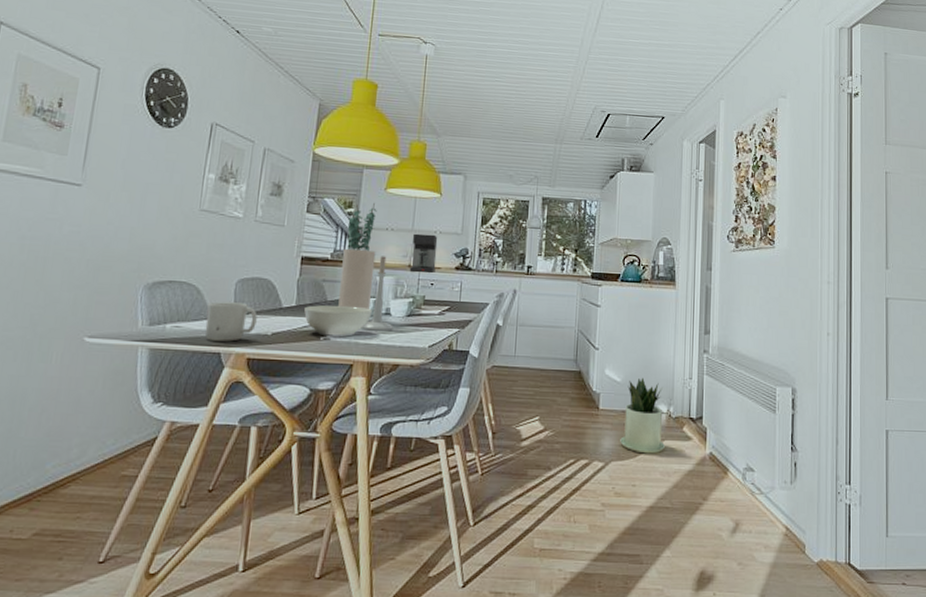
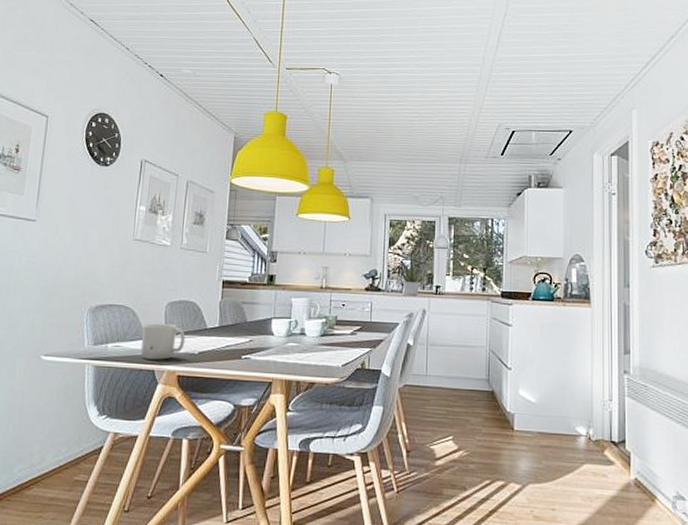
bowl: present [303,305,372,337] -> none [226,325,288,356]
vase: present [338,202,377,309] -> none [257,227,290,330]
candlestick: present [362,256,393,331] -> none [279,278,308,351]
coffee maker: present [409,233,438,274] -> none [321,256,348,295]
potted plant: none [491,240,517,277] -> present [400,261,425,297]
planter: present [620,377,665,454] -> none [537,398,585,478]

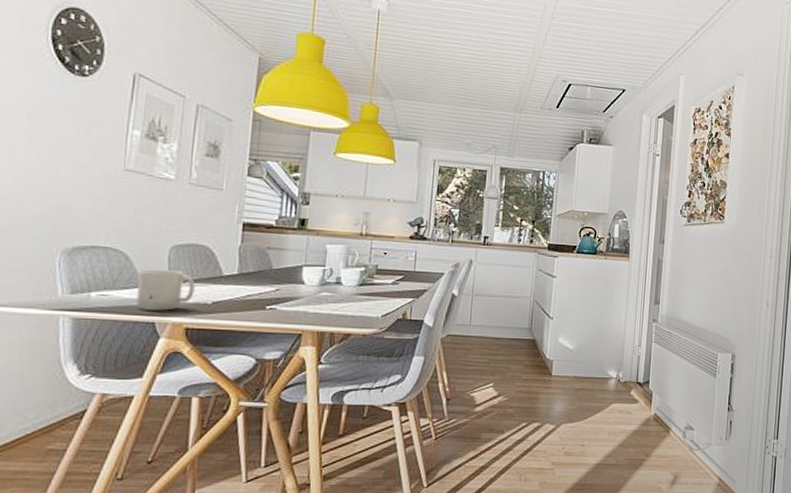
potted plant: present [400,261,425,297] -> none [447,210,474,247]

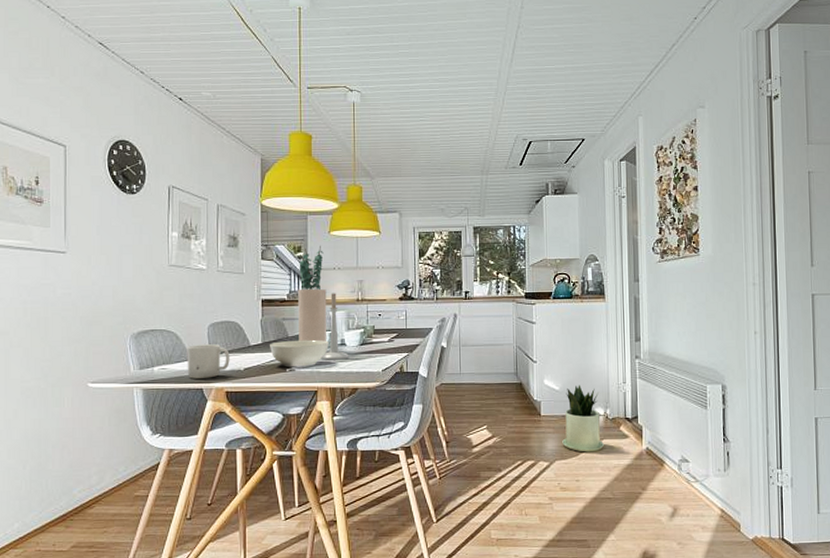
bowl: none [246,273,322,306] -> present [269,339,329,367]
vase: none [285,167,326,278] -> present [298,245,327,342]
candlestick: none [311,223,344,301] -> present [322,293,349,360]
planter: none [571,345,613,416] -> present [562,385,604,452]

